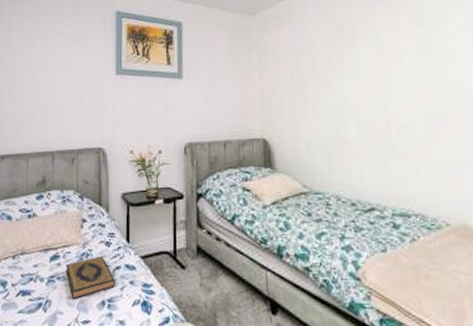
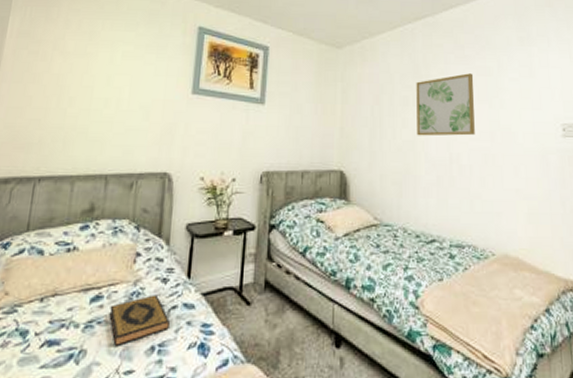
wall art: none [340,24,415,98] -> present [416,73,475,136]

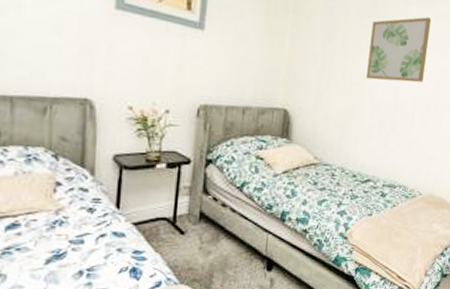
hardback book: present [109,295,170,347] -> none [29,223,98,272]

